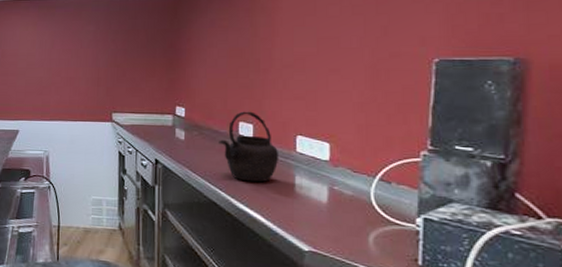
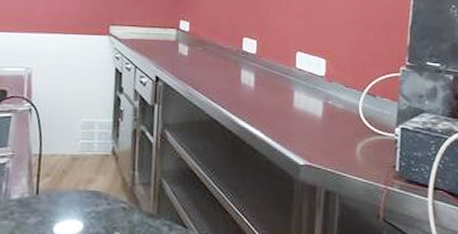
kettle: present [219,111,279,183] -> none [222,27,280,99]

